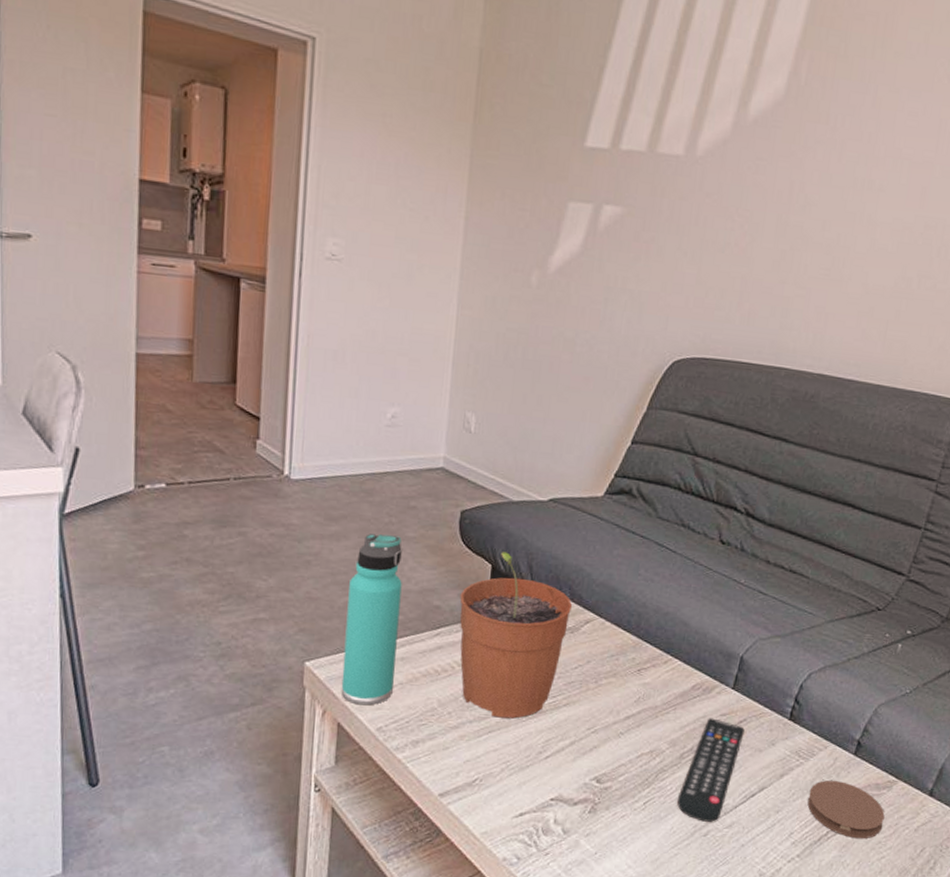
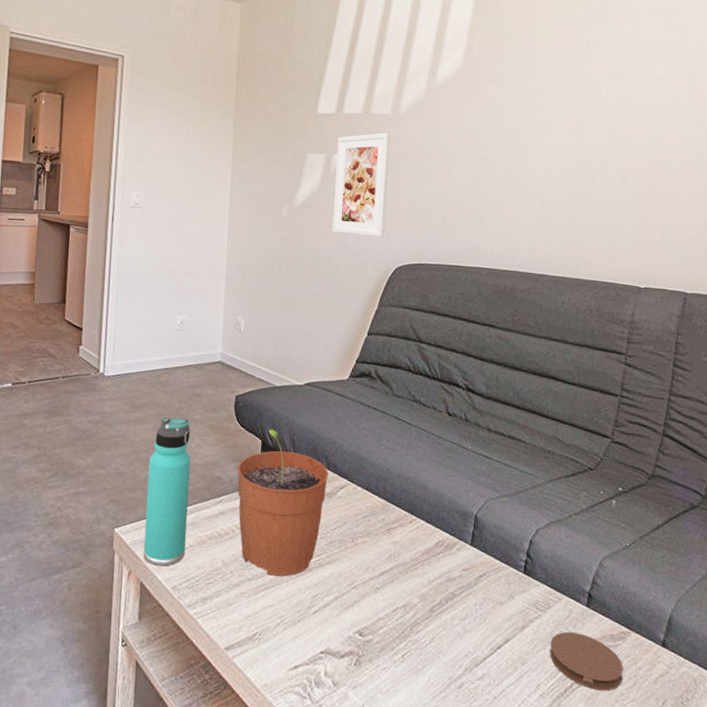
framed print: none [595,180,682,322] -> present [332,132,391,237]
remote control: present [677,718,745,822] -> none [432,573,485,674]

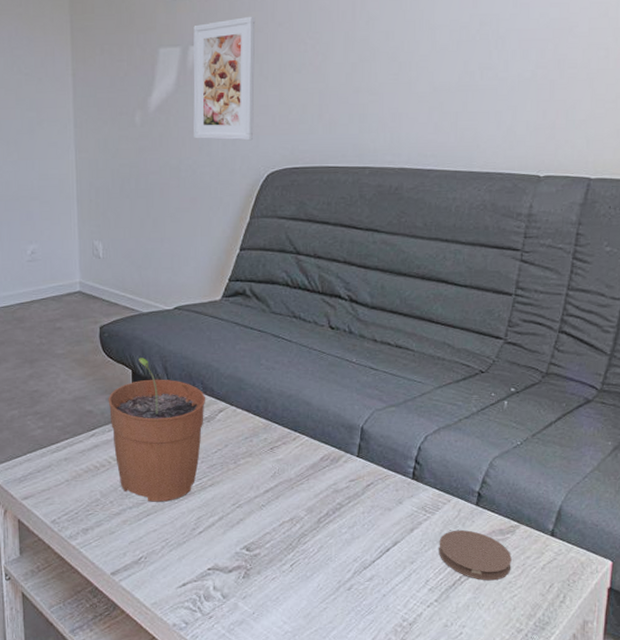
thermos bottle: present [143,418,191,566] -> none [13,354,61,503]

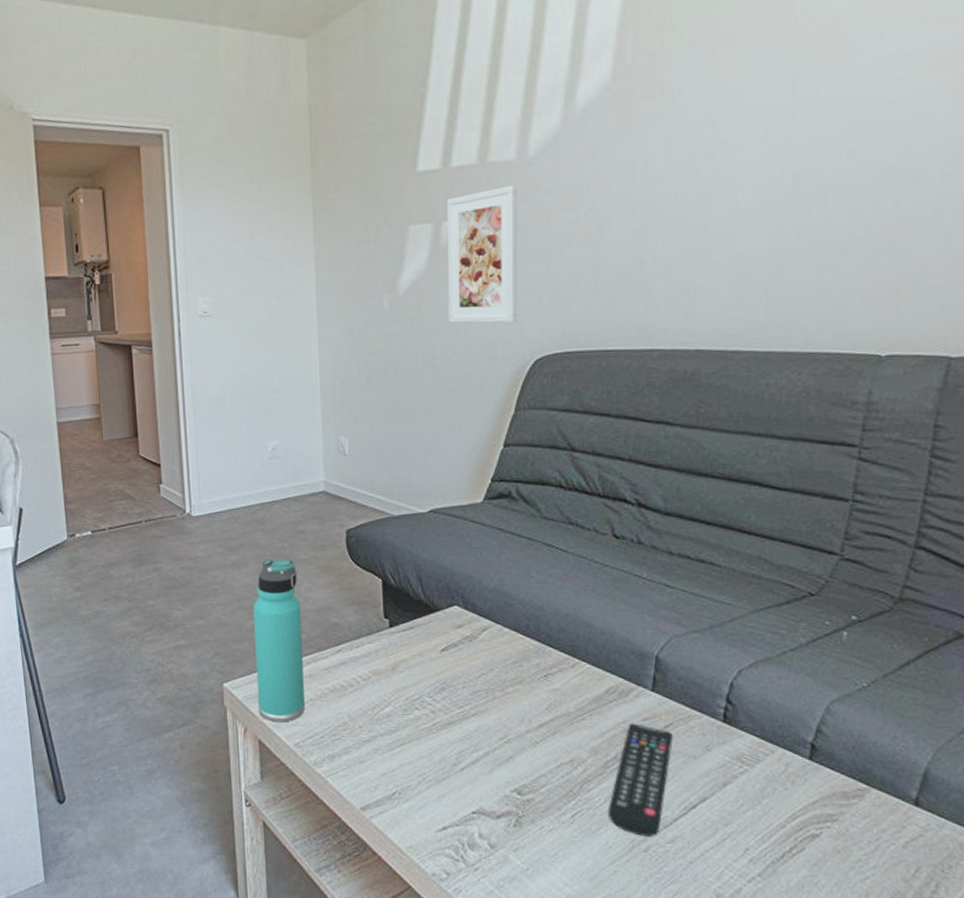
thermos bottle: none [13,354,61,503] -> present [253,559,305,722]
plant pot: present [108,358,205,502] -> none [356,566,466,731]
remote control: none [321,484,373,577] -> present [609,723,673,836]
coaster: present [439,529,512,581] -> none [761,788,860,857]

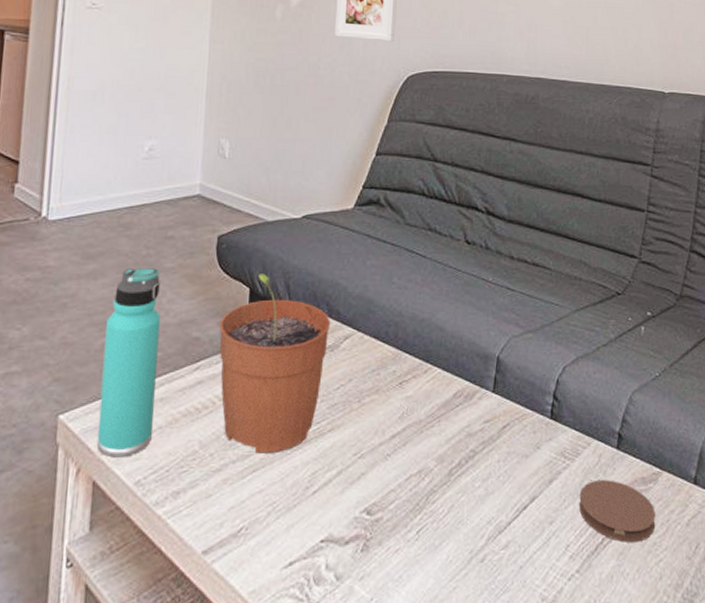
plant pot: none [356,566,466,731] -> present [219,274,330,454]
remote control: present [609,723,673,836] -> none [451,426,509,545]
coaster: none [761,788,860,857] -> present [579,479,656,543]

